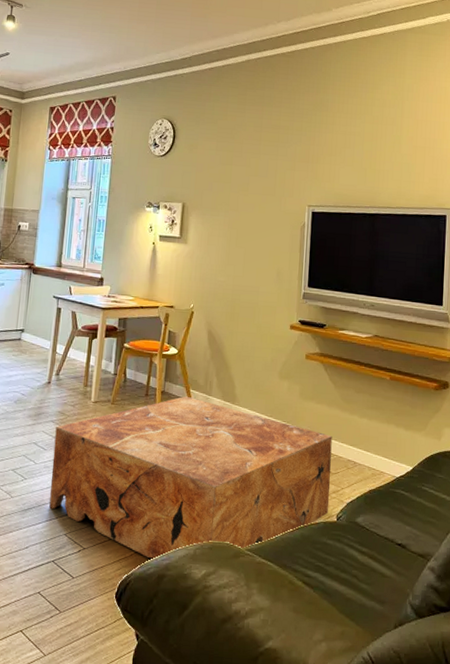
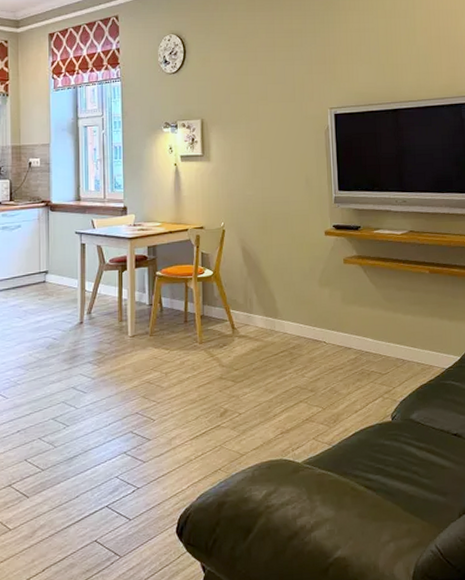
coffee table: present [49,396,332,561] -> none [94,317,383,488]

